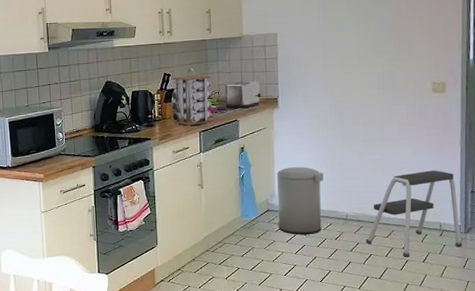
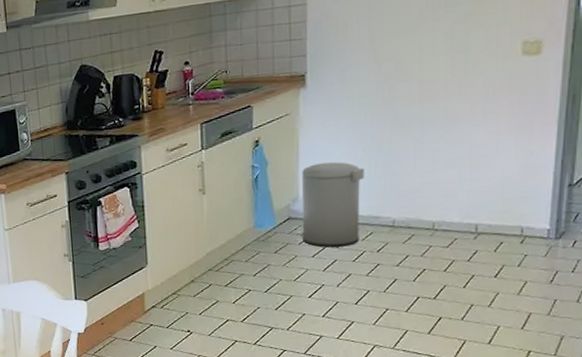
spice rack: present [171,68,212,126] -> none [164,41,217,117]
toaster: present [224,81,262,109] -> none [234,54,284,91]
step stool: present [366,170,463,257] -> none [418,158,551,272]

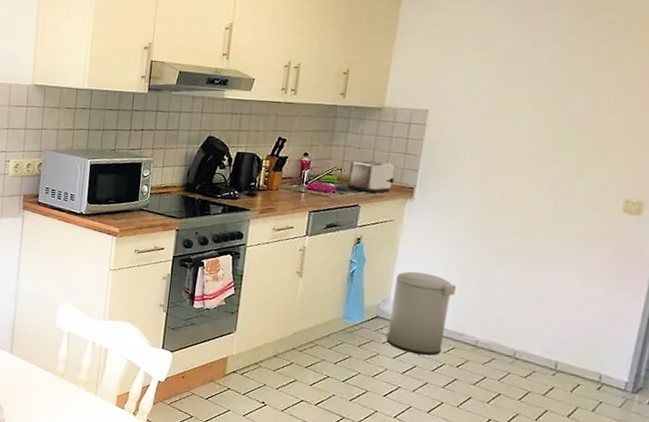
toaster: none [234,54,284,91] -> present [347,160,395,194]

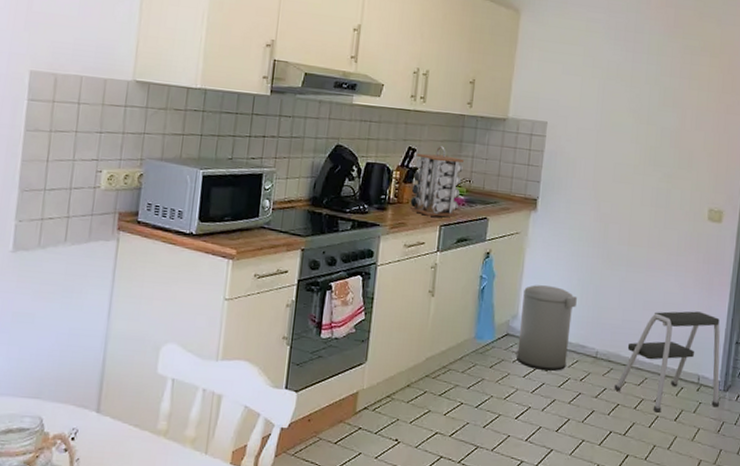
spice rack: none [278,136,335,204] -> present [409,146,464,218]
toaster: present [347,160,395,194] -> none [475,171,520,206]
step stool: none [495,305,632,409] -> present [614,311,721,413]

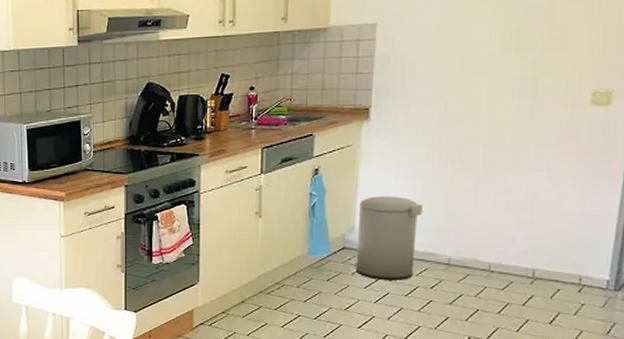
spice rack: present [409,146,464,218] -> none [228,68,282,140]
step stool: present [614,311,721,413] -> none [472,207,610,316]

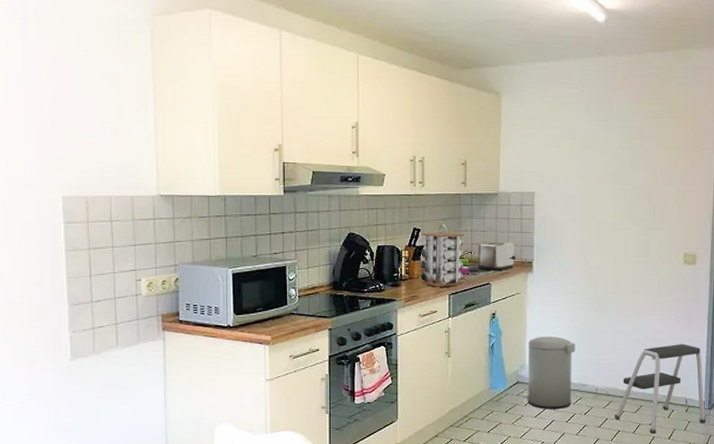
spice rack: none [228,68,282,140] -> present [420,224,464,287]
toaster: none [298,85,348,121] -> present [478,241,516,271]
step stool: none [472,207,610,316] -> present [614,344,706,434]

